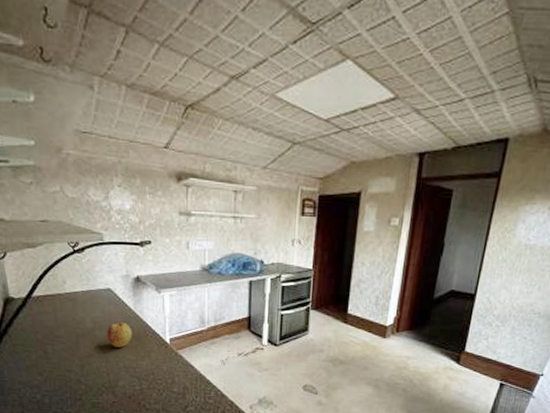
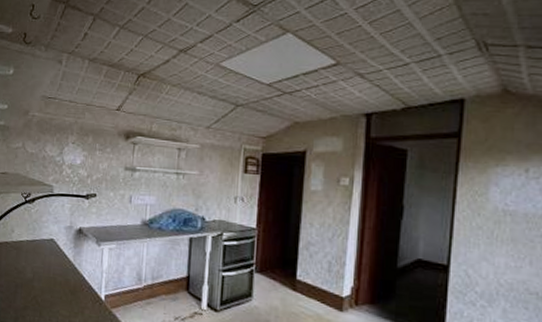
apple: present [107,322,132,348] -> none [44,273,69,302]

